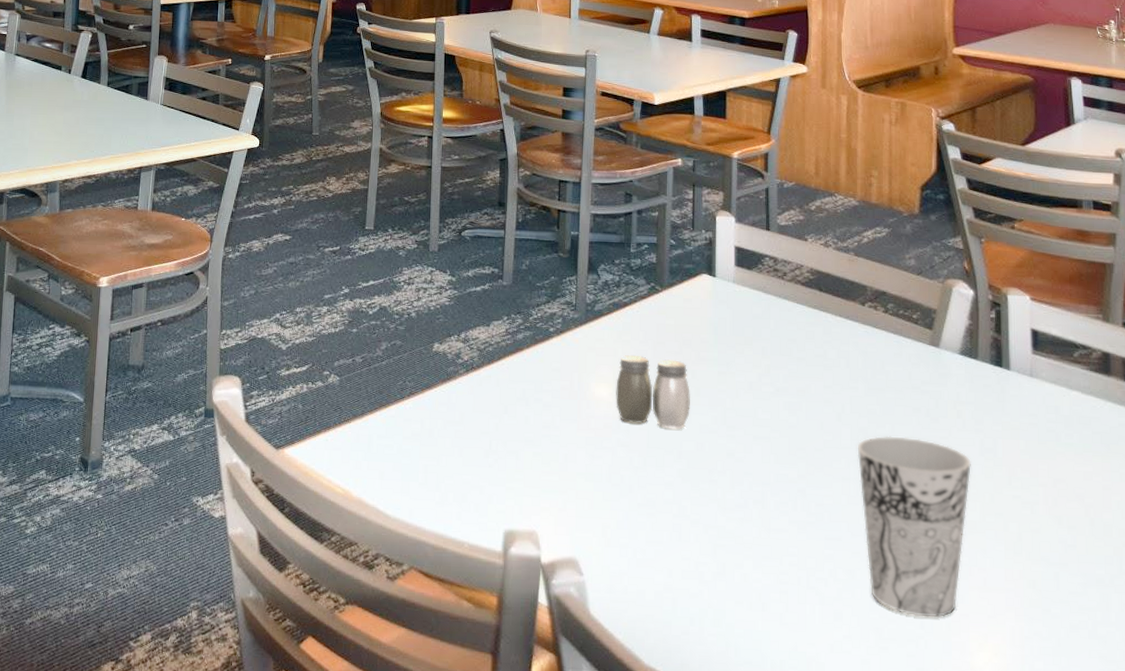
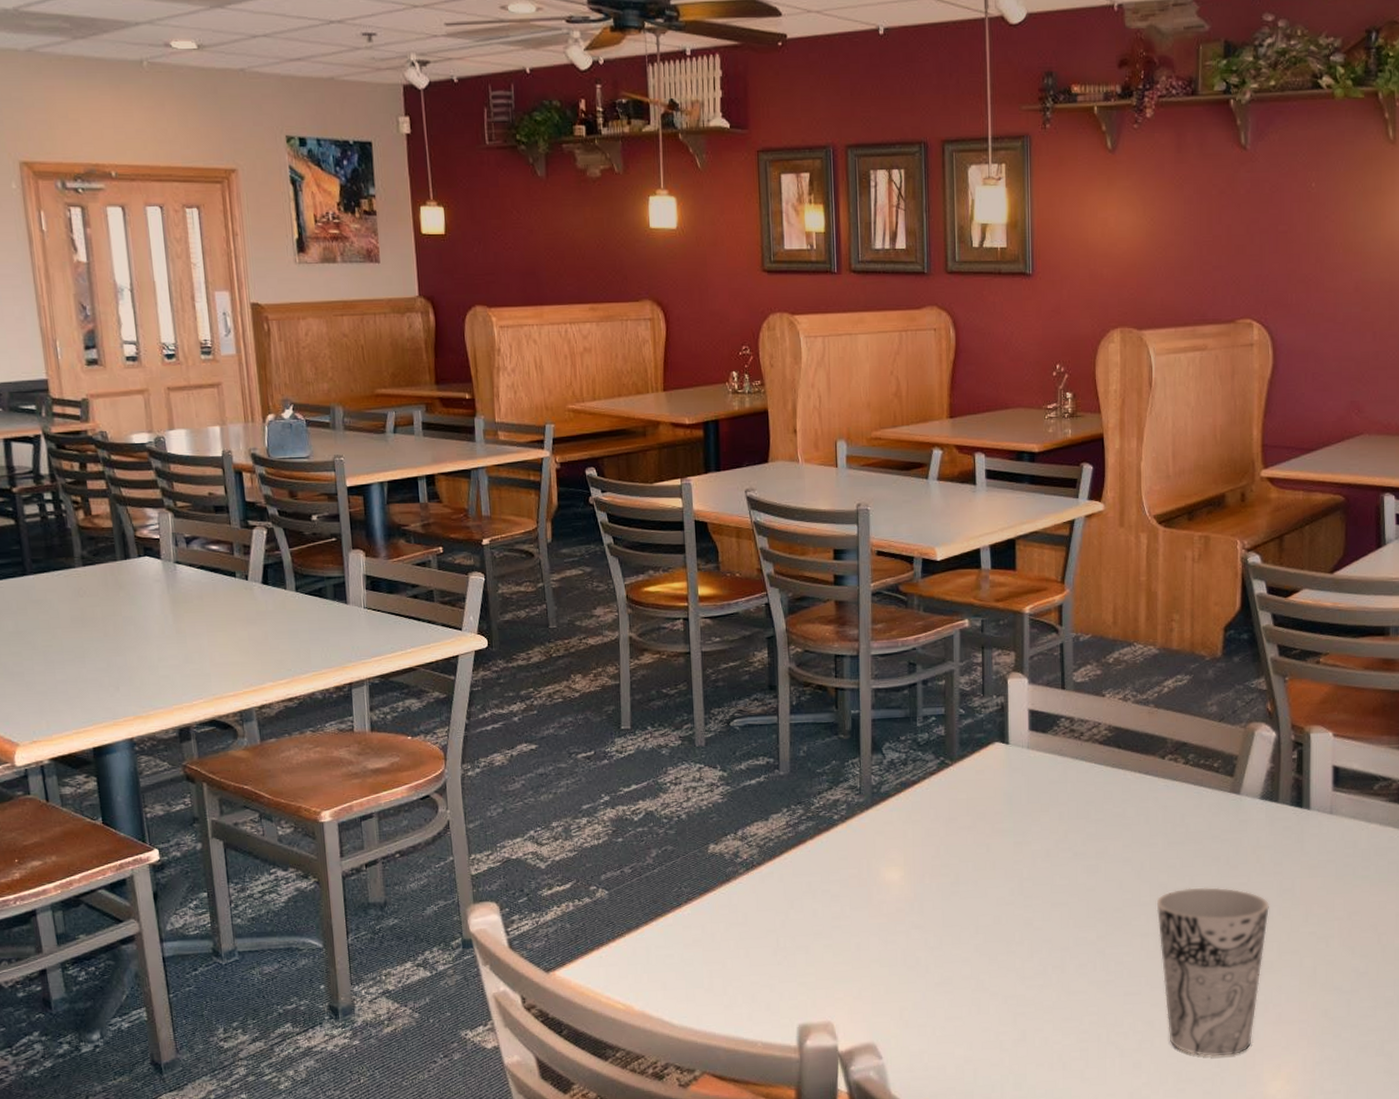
salt and pepper shaker: present [616,355,690,430] -> none [907,834,986,906]

